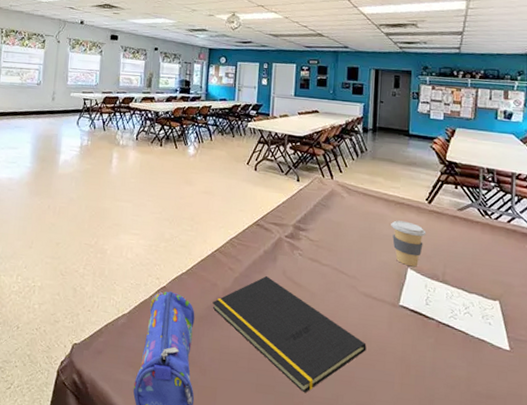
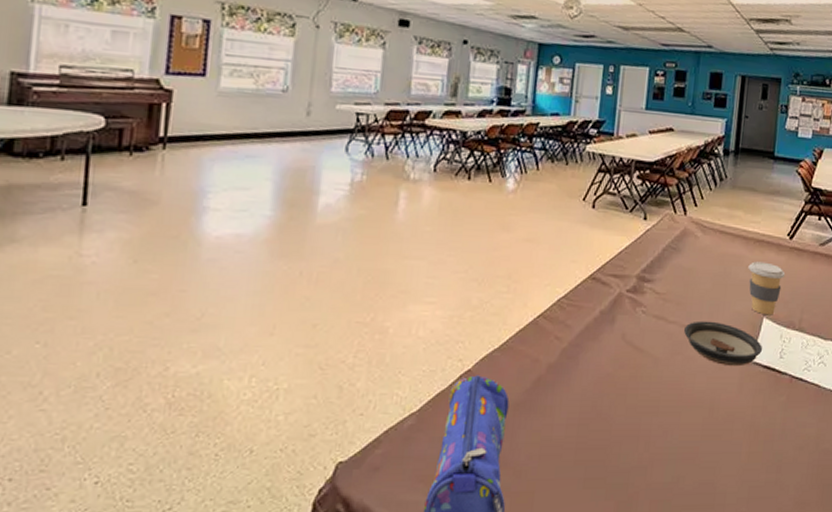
notepad: present [212,275,367,393] -> none [532,342,714,481]
saucer: none [336,265,409,308] -> present [684,320,763,367]

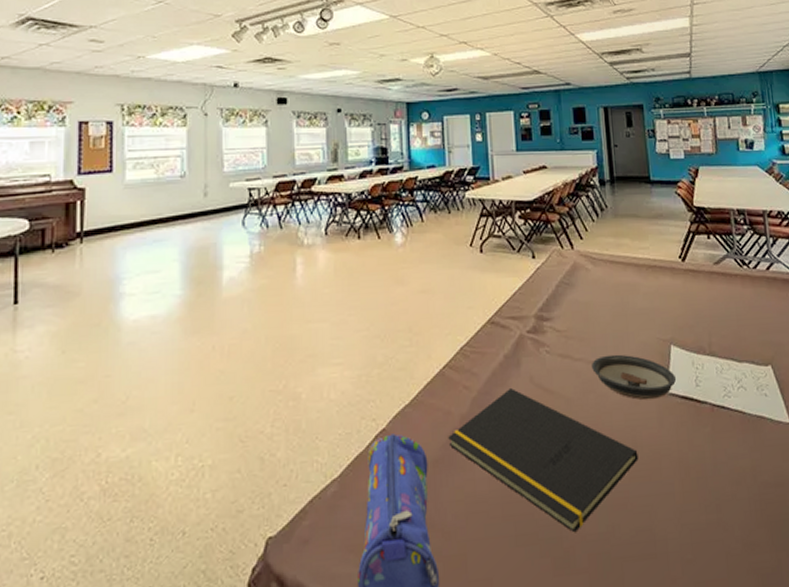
notepad: none [532,342,714,481] -> present [448,387,639,533]
coffee cup: present [748,261,786,316] -> none [645,287,685,343]

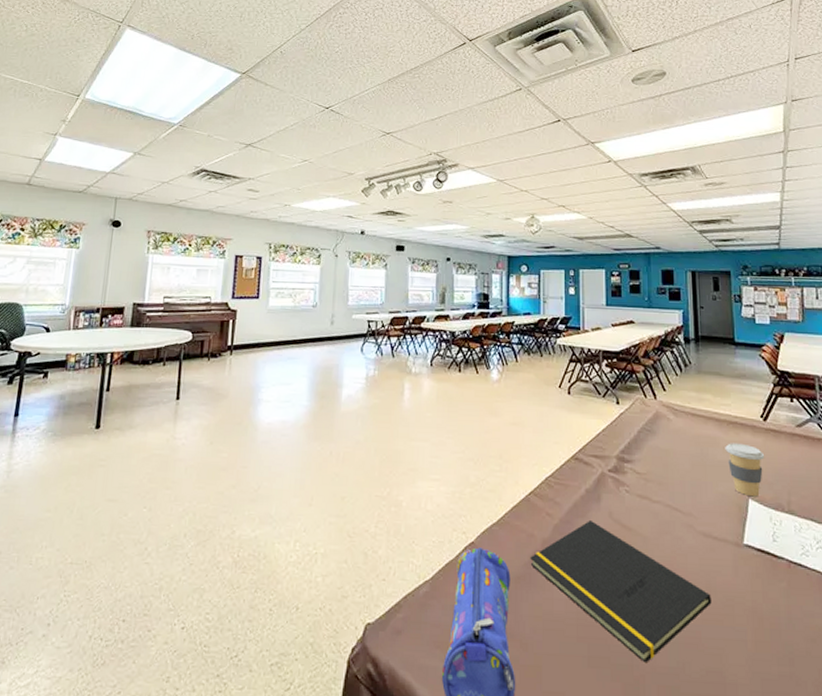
saucer: present [592,354,677,400] -> none [669,501,754,549]
coffee cup: none [645,287,685,343] -> present [725,443,765,497]

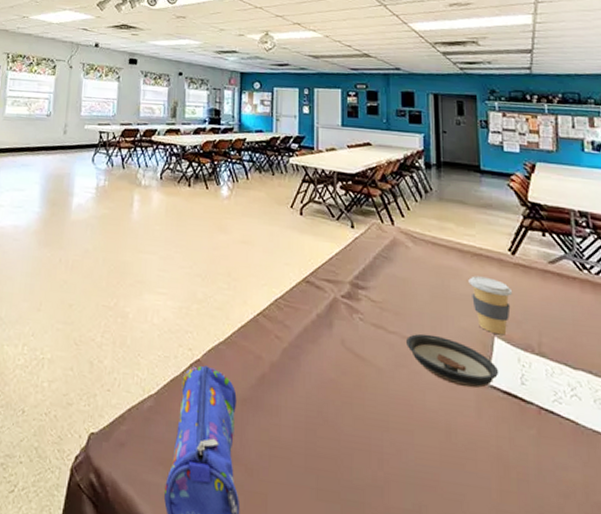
notepad: present [530,519,712,664] -> none [257,345,452,502]
saucer: none [669,501,754,549] -> present [406,333,499,389]

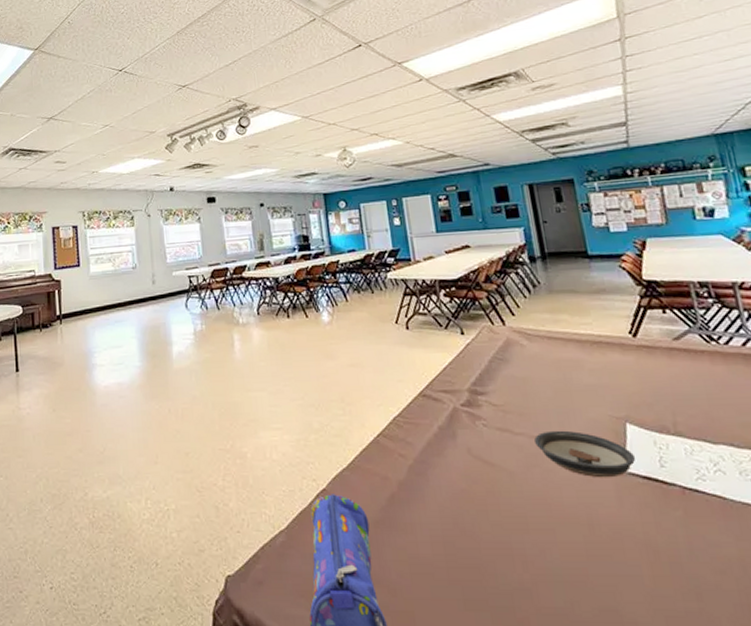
coffee cup: present [468,276,513,336] -> none [590,364,640,421]

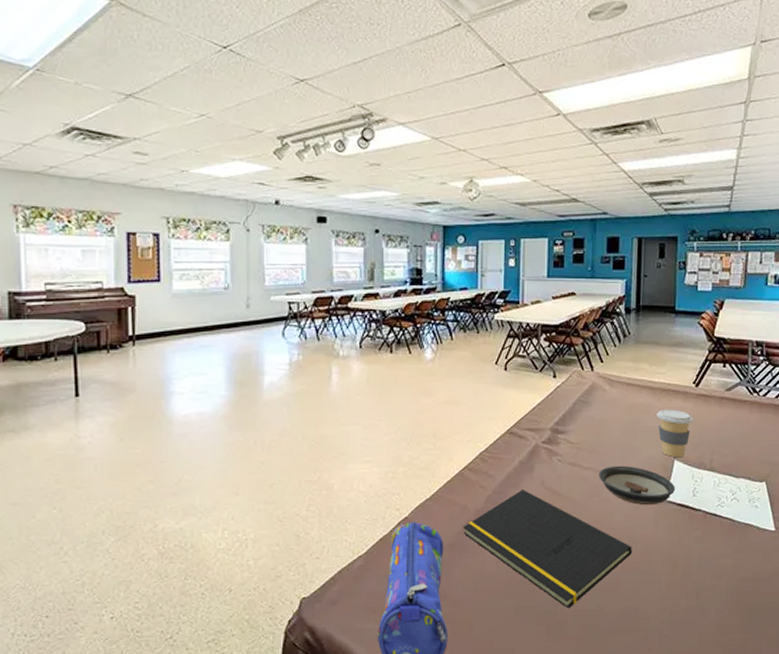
notepad: none [387,457,597,605] -> present [463,488,632,609]
coffee cup: none [590,364,640,421] -> present [656,409,694,458]

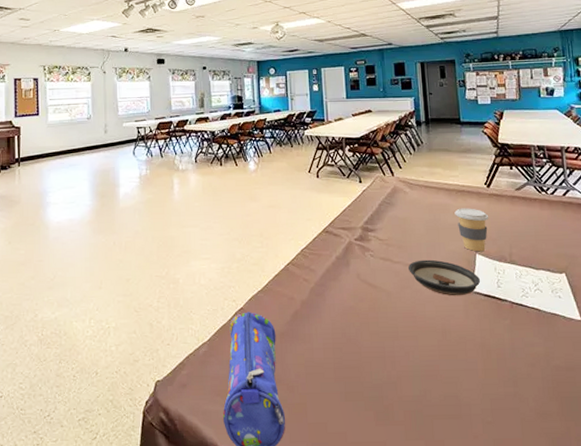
notepad: present [463,488,632,609] -> none [292,281,447,394]

